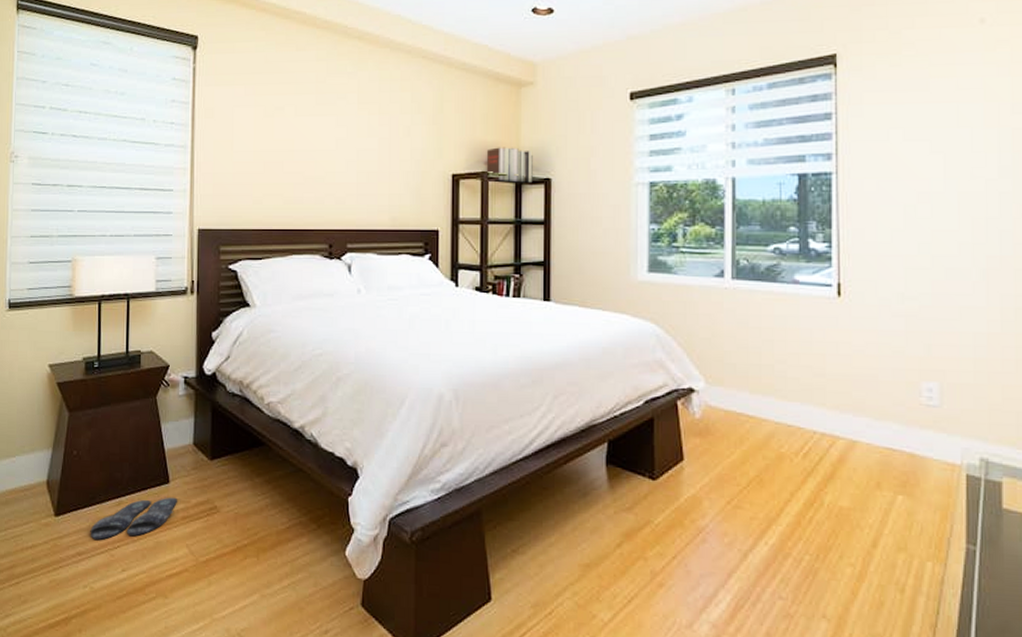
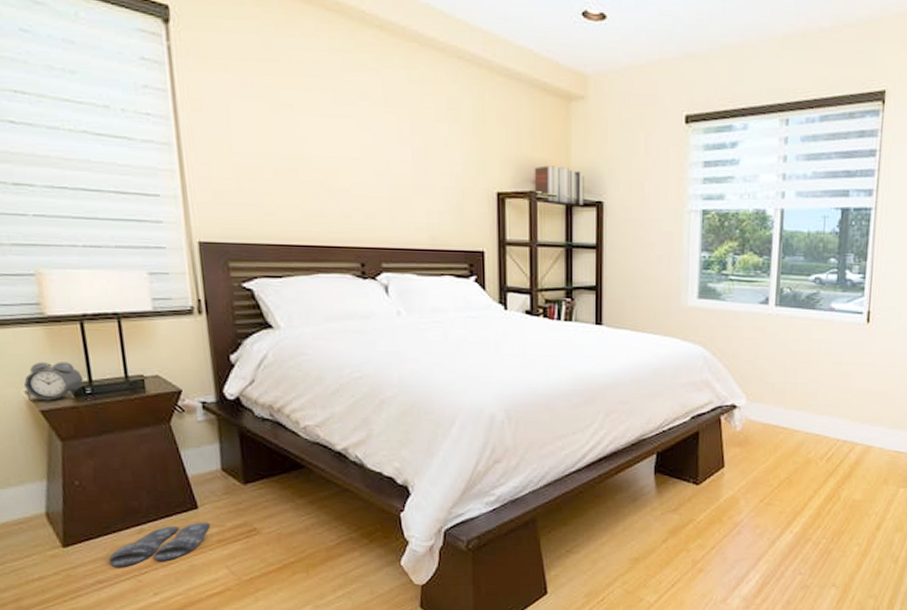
alarm clock: none [48,338,94,374] -> present [23,361,84,402]

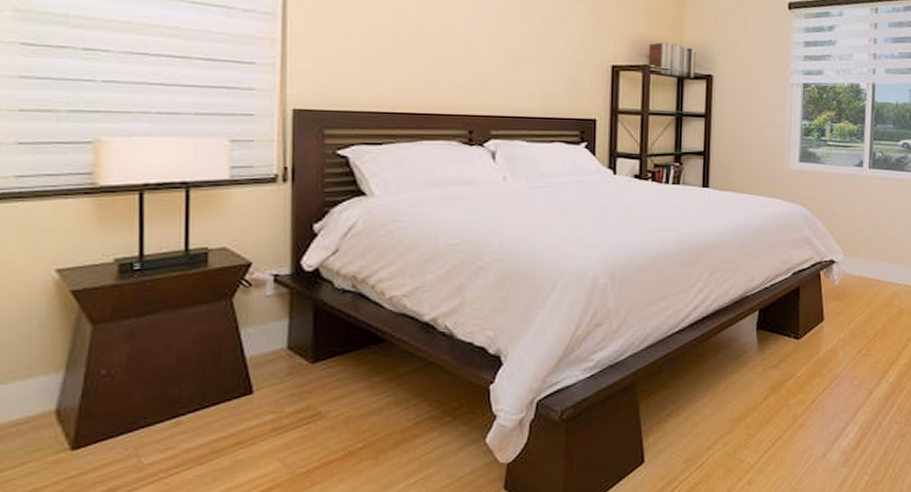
alarm clock: present [23,361,84,402] -> none [55,236,133,281]
slippers: present [109,522,210,568] -> none [130,408,264,471]

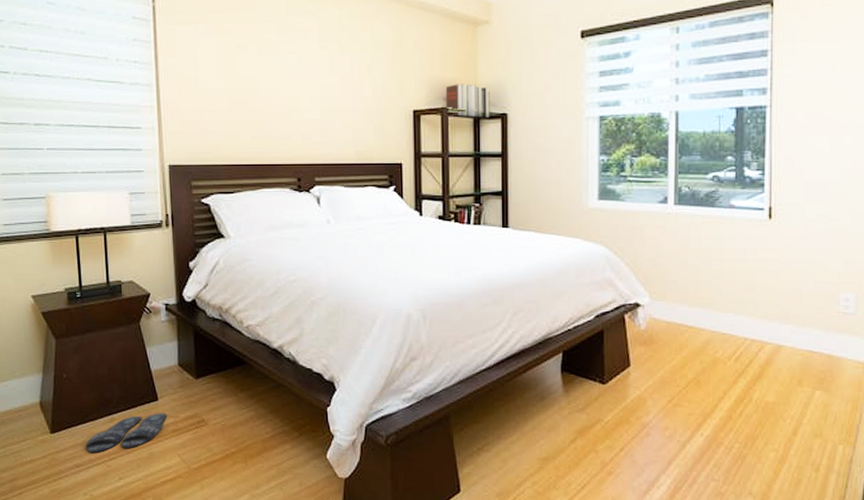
slippers: none [130,408,264,471] -> present [85,413,167,454]

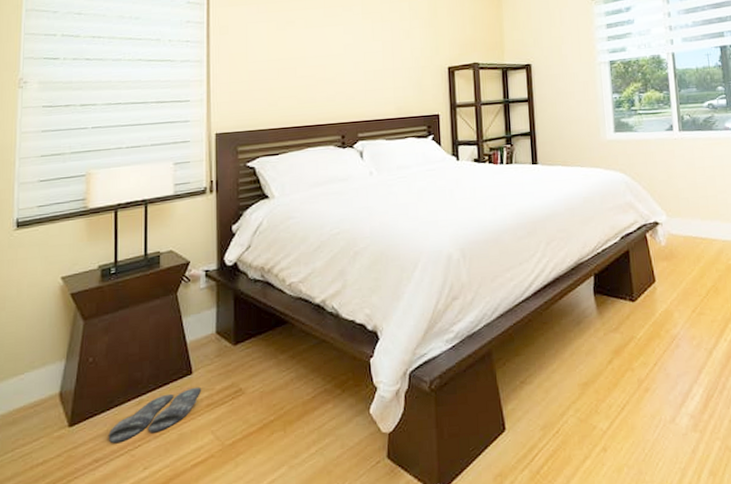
books: present [445,84,490,119] -> none [476,41,516,72]

